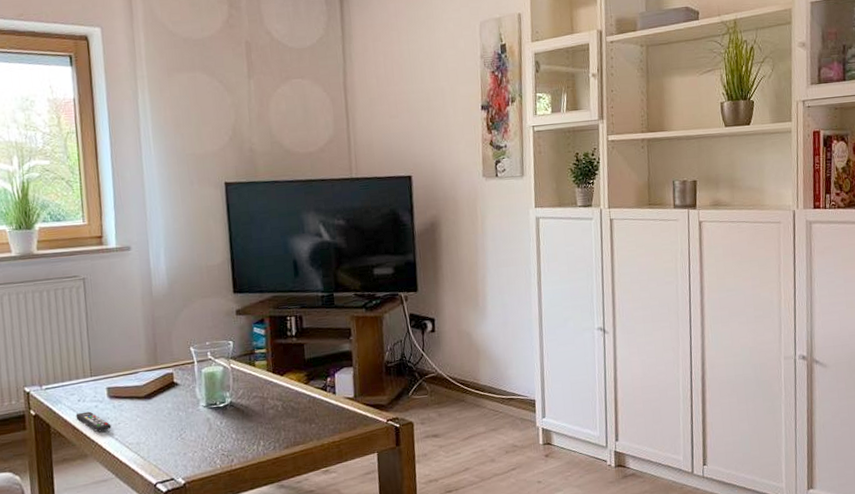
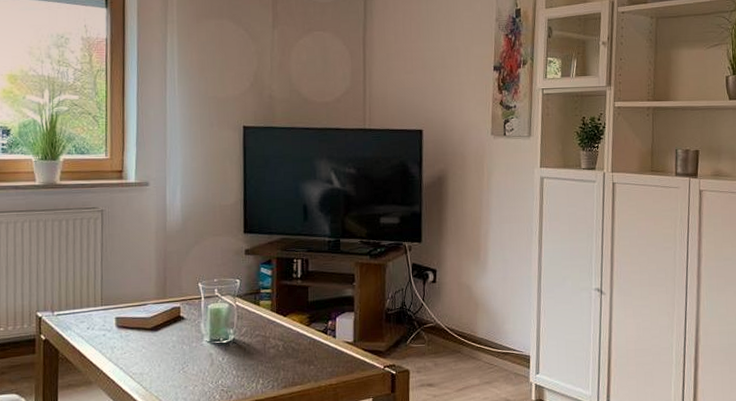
remote control: present [75,411,112,432] -> none [84,339,117,360]

